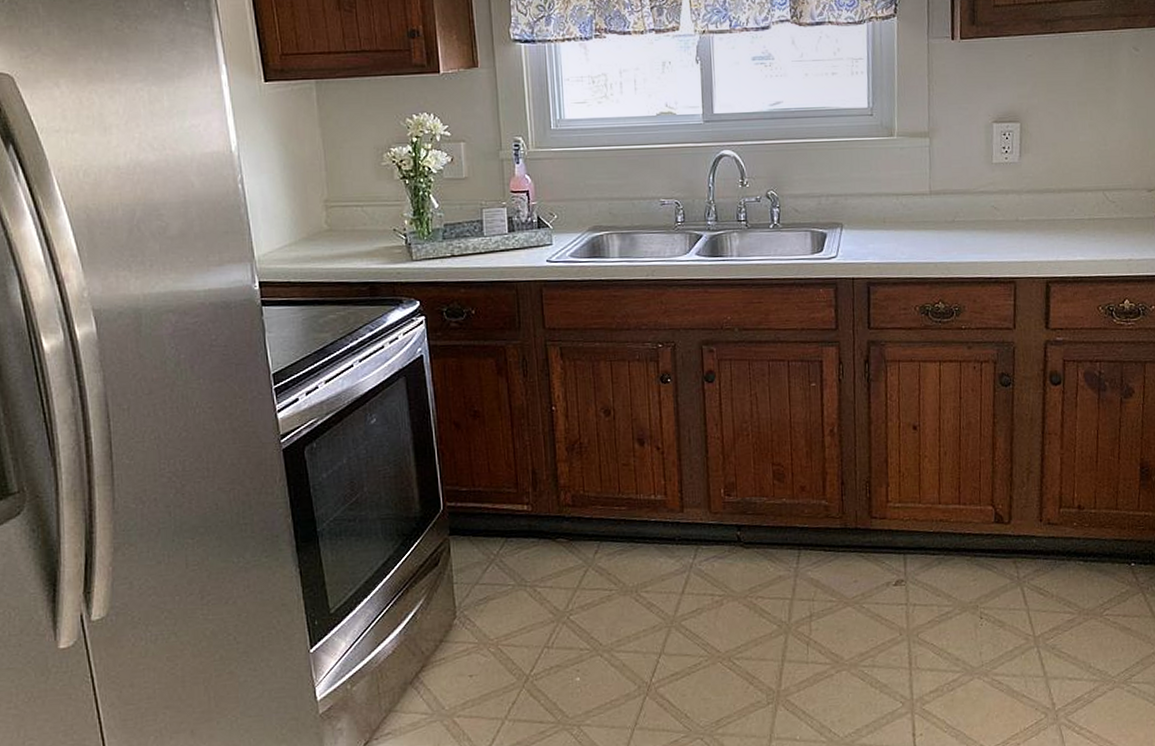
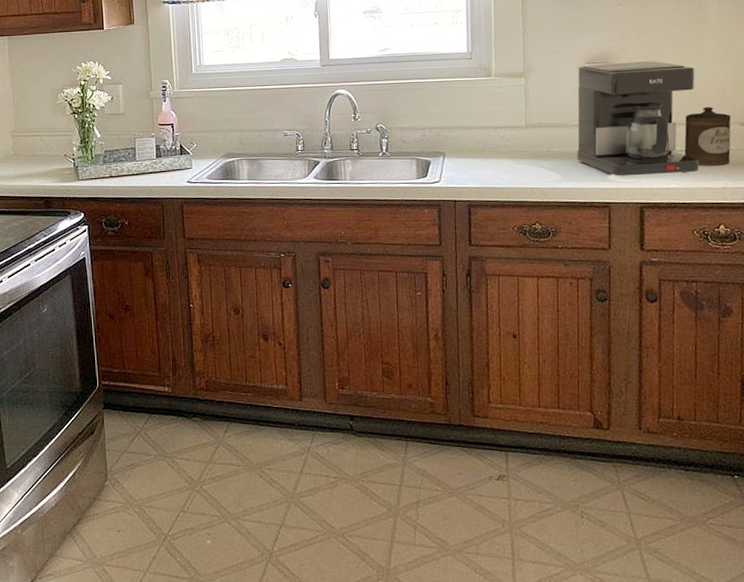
coffee maker: none [983,120,1107,249] -> present [577,61,700,176]
canister: none [1092,171,1139,237] -> present [684,106,731,167]

